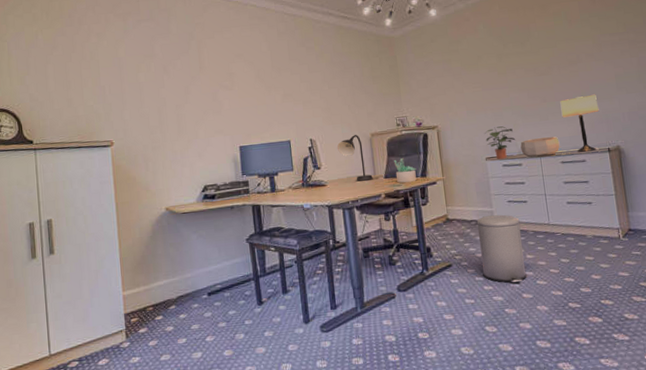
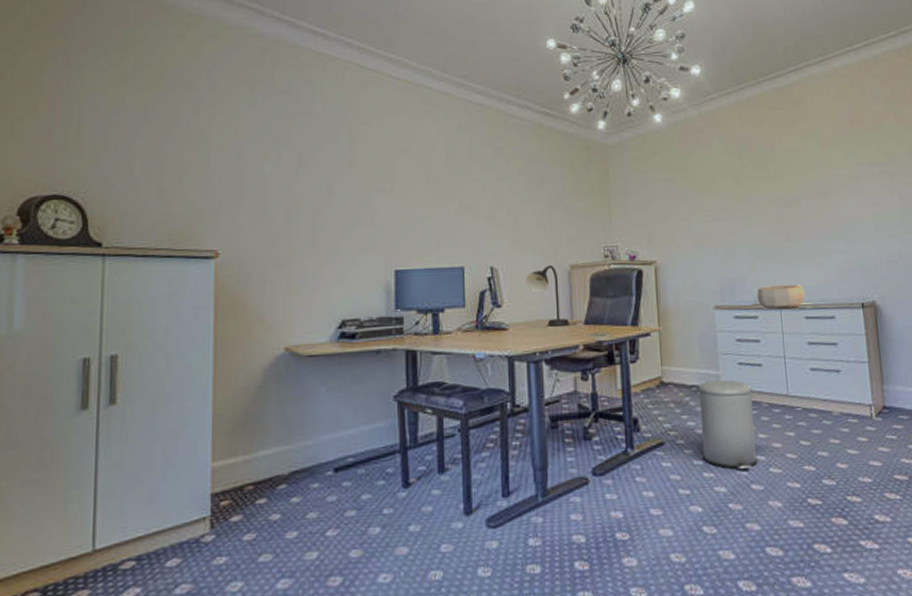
succulent plant: present [394,157,417,183] -> none [598,298,626,332]
potted plant: present [485,126,515,160] -> none [714,267,751,309]
table lamp: present [560,94,600,153] -> none [807,235,853,307]

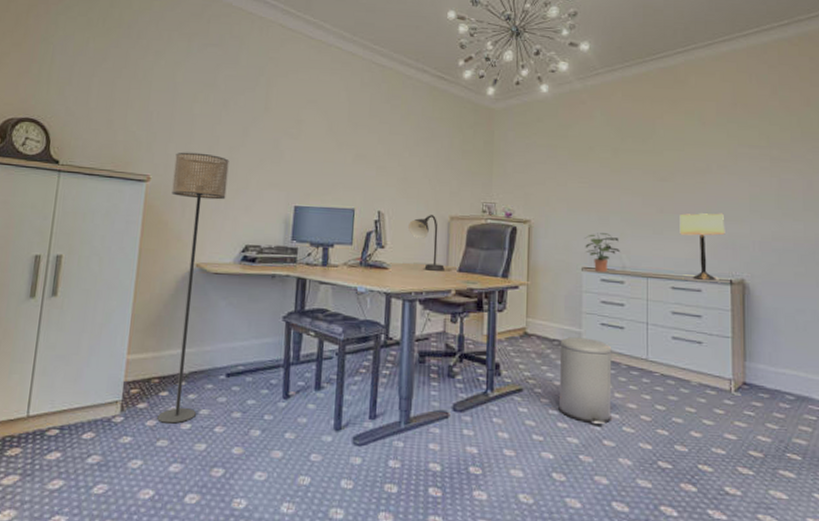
floor lamp: none [247,219,313,535] -> present [157,152,229,424]
potted plant: none [714,267,751,309] -> present [585,233,620,273]
decorative bowl: present [757,285,805,309] -> none [625,254,673,277]
table lamp: none [807,235,853,307] -> present [679,212,725,281]

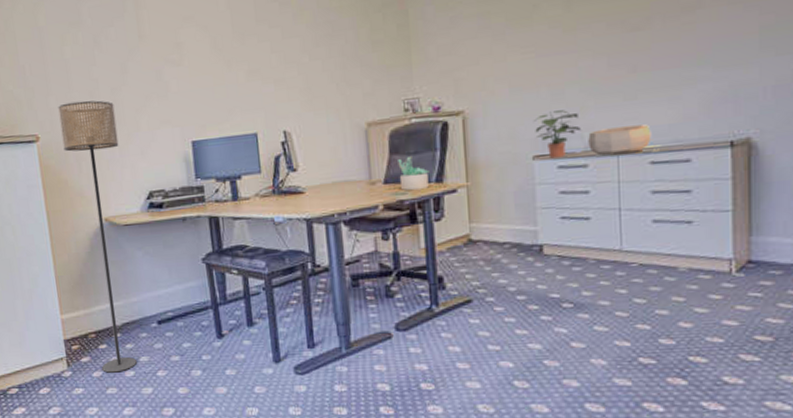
desk lamp: present [409,215,445,271] -> none [320,124,368,188]
succulent plant: none [471,250,498,282] -> present [398,155,429,191]
pedal bin: present [558,337,612,425] -> none [512,235,579,327]
decorative bowl: none [625,254,673,277] -> present [588,124,652,156]
table lamp: present [679,212,725,281] -> none [659,58,724,149]

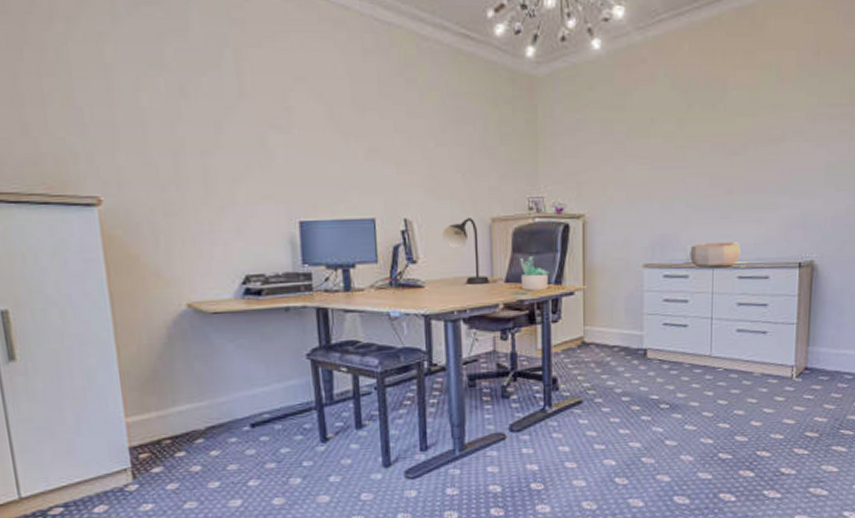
floor lamp: present [58,100,137,373] -> none [129,161,223,485]
desk lamp: none [320,124,368,188] -> present [443,218,489,284]
potted plant: present [534,110,581,159] -> none [646,222,684,268]

